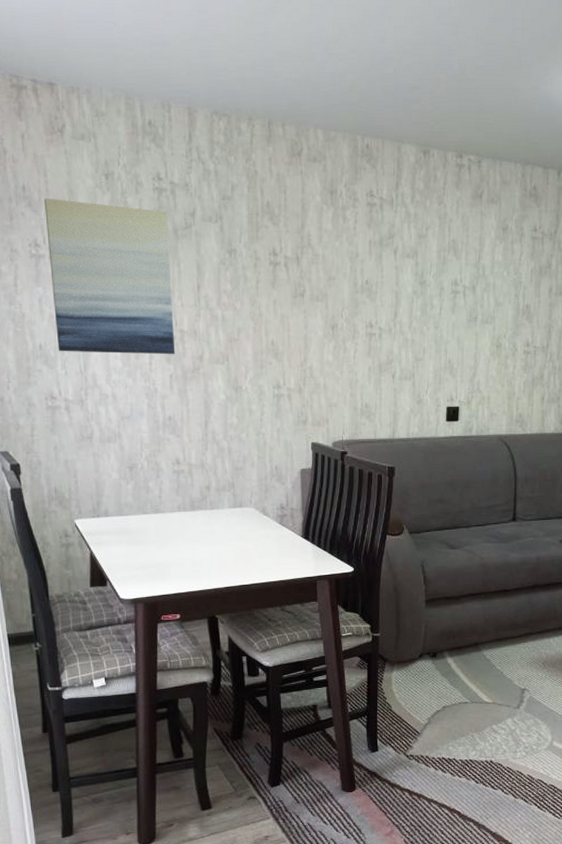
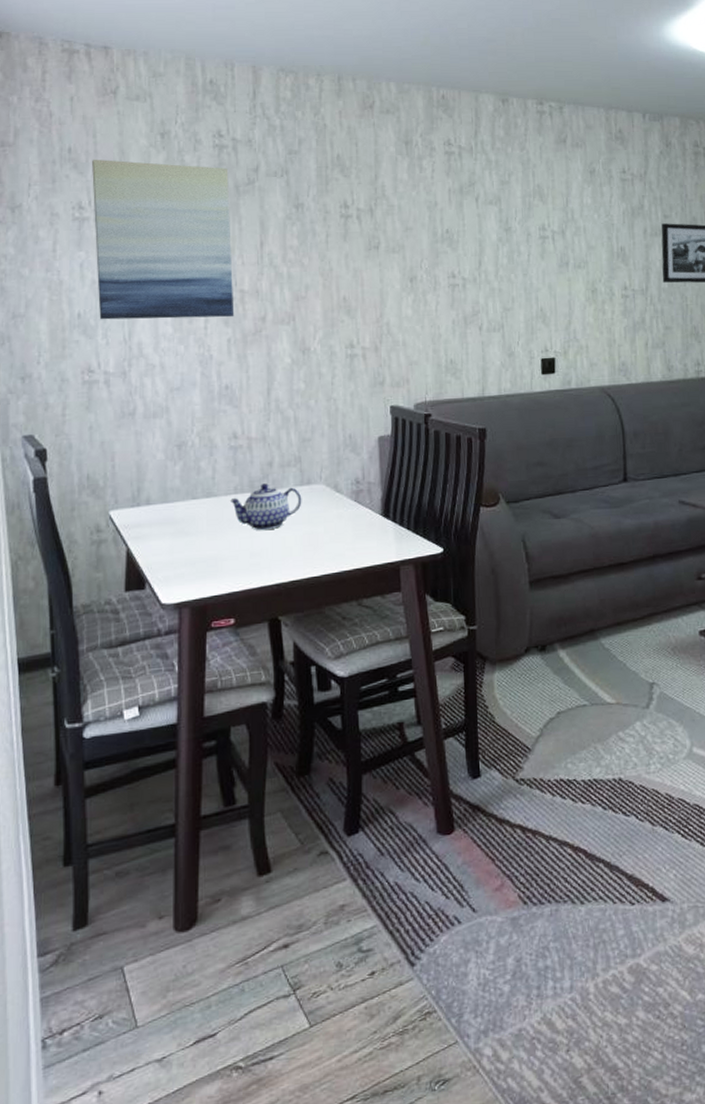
teapot: none [175,504,235,544] -> present [230,483,302,531]

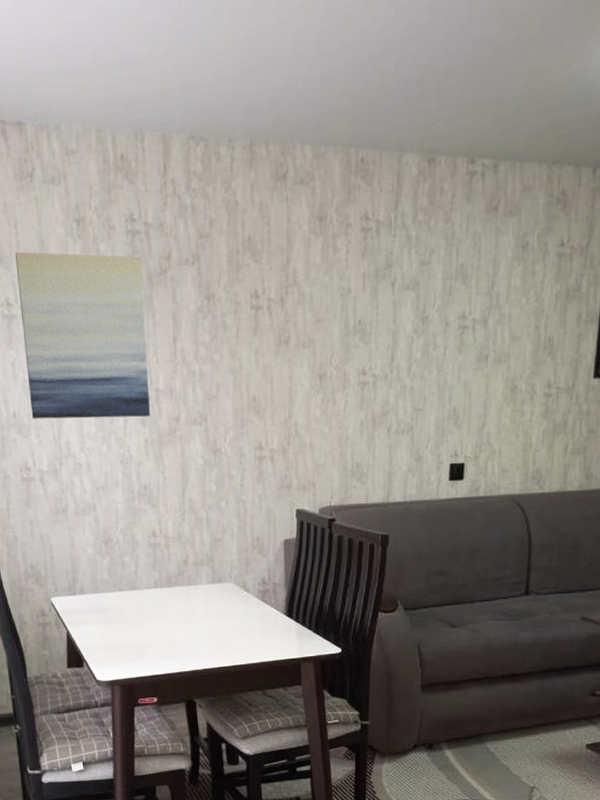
teapot: present [230,483,302,531] -> none [151,580,214,623]

